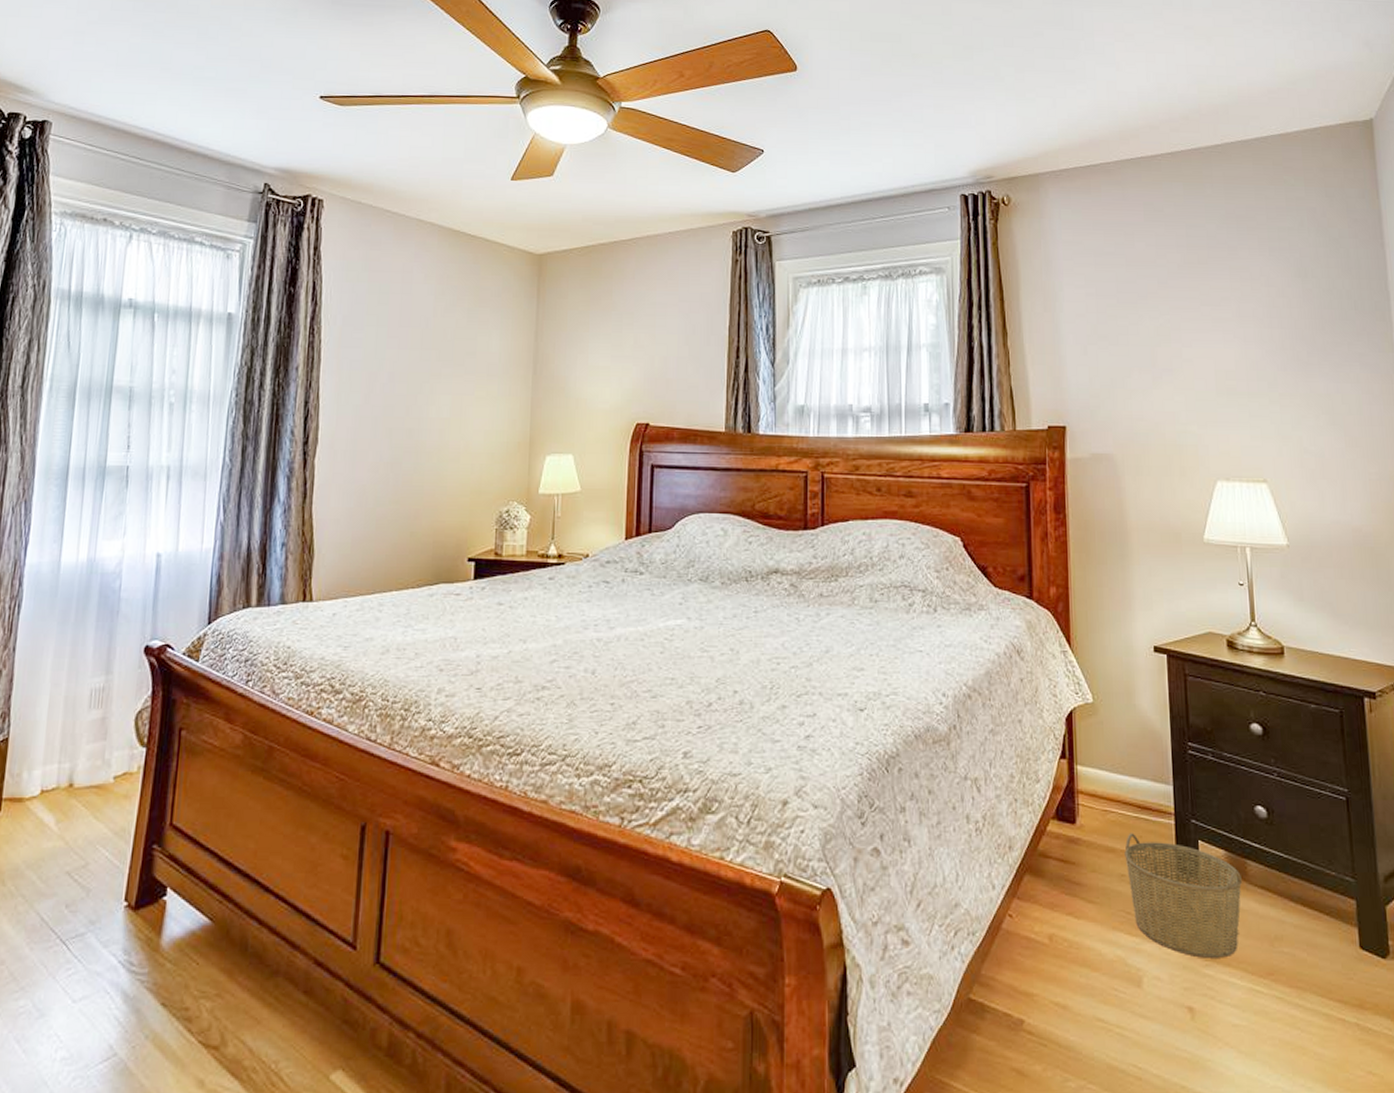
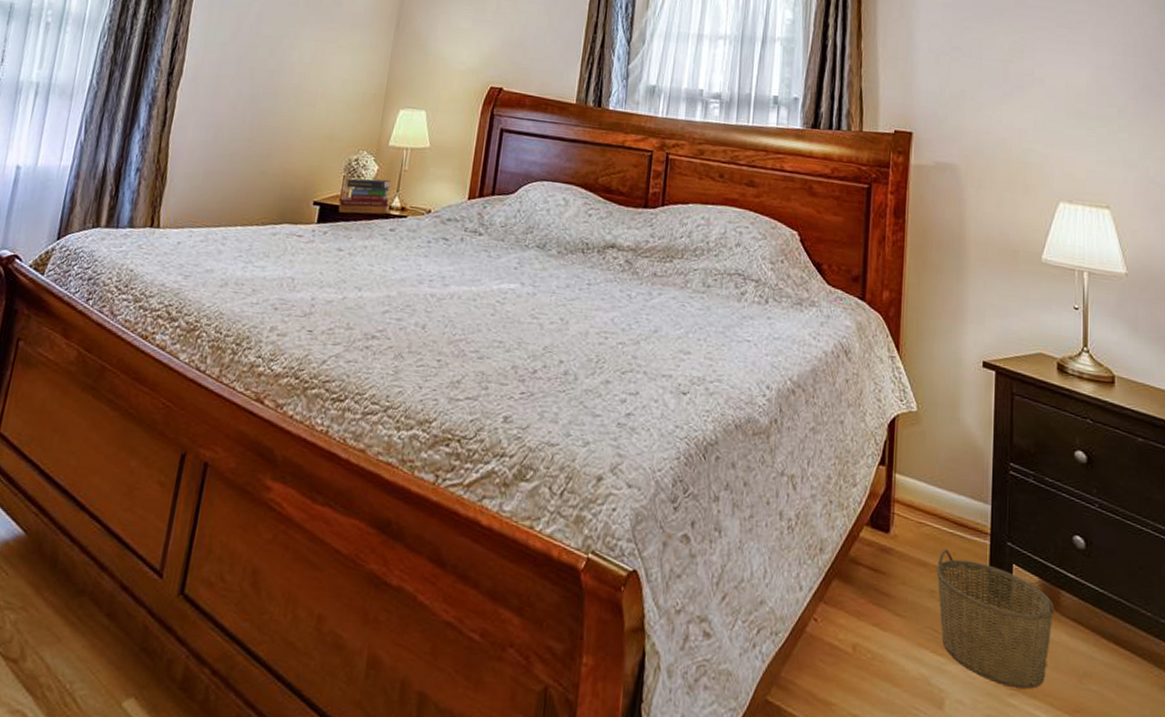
books: none [494,528,547,566] -> present [338,178,391,215]

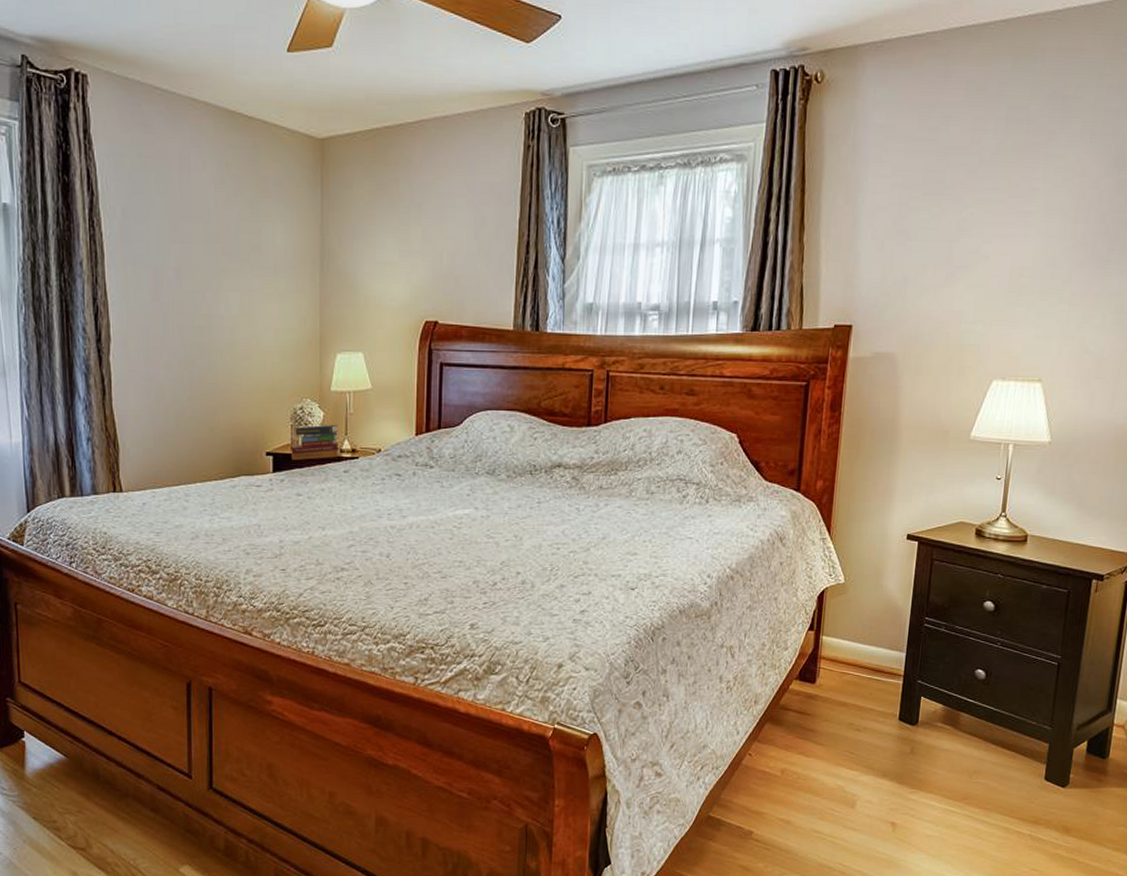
basket: present [936,548,1054,689] -> none [855,691,954,787]

